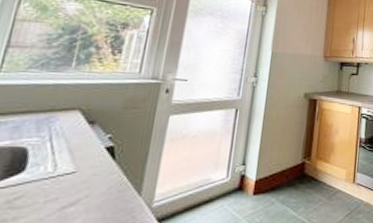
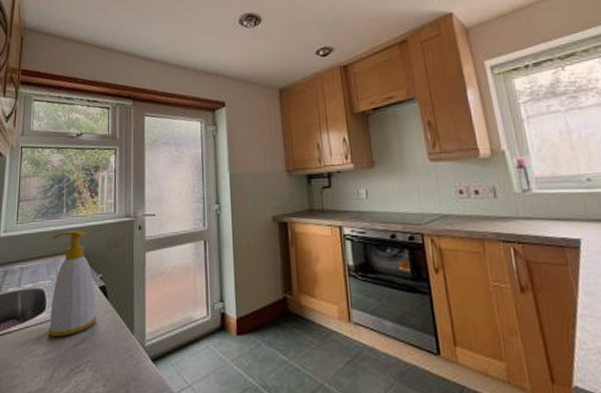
soap bottle: none [25,86,100,201] -> present [48,230,97,338]

